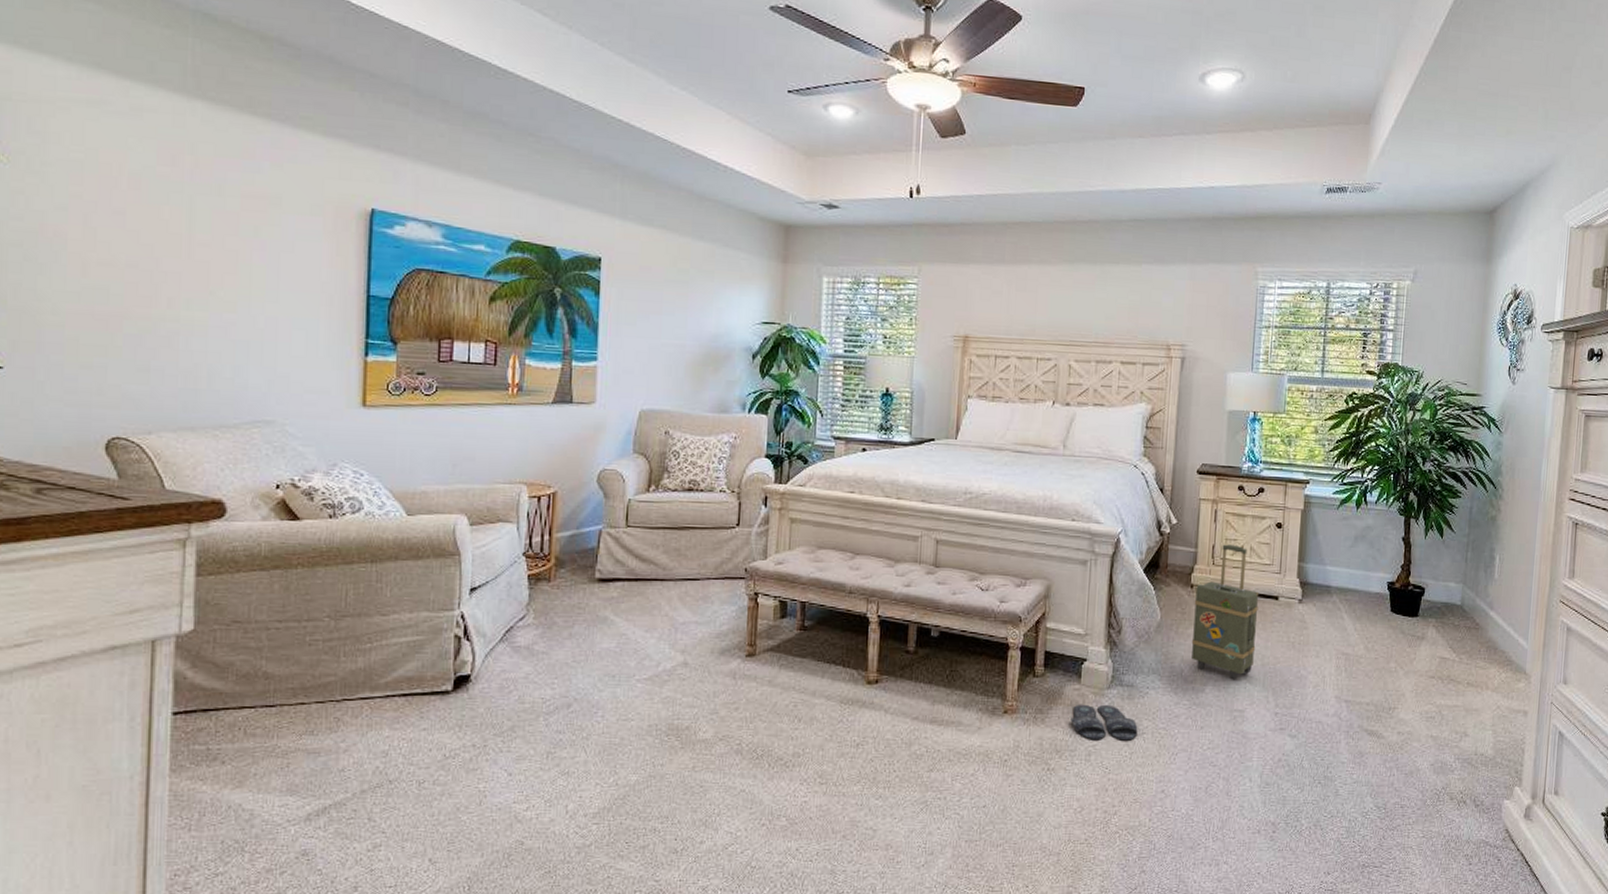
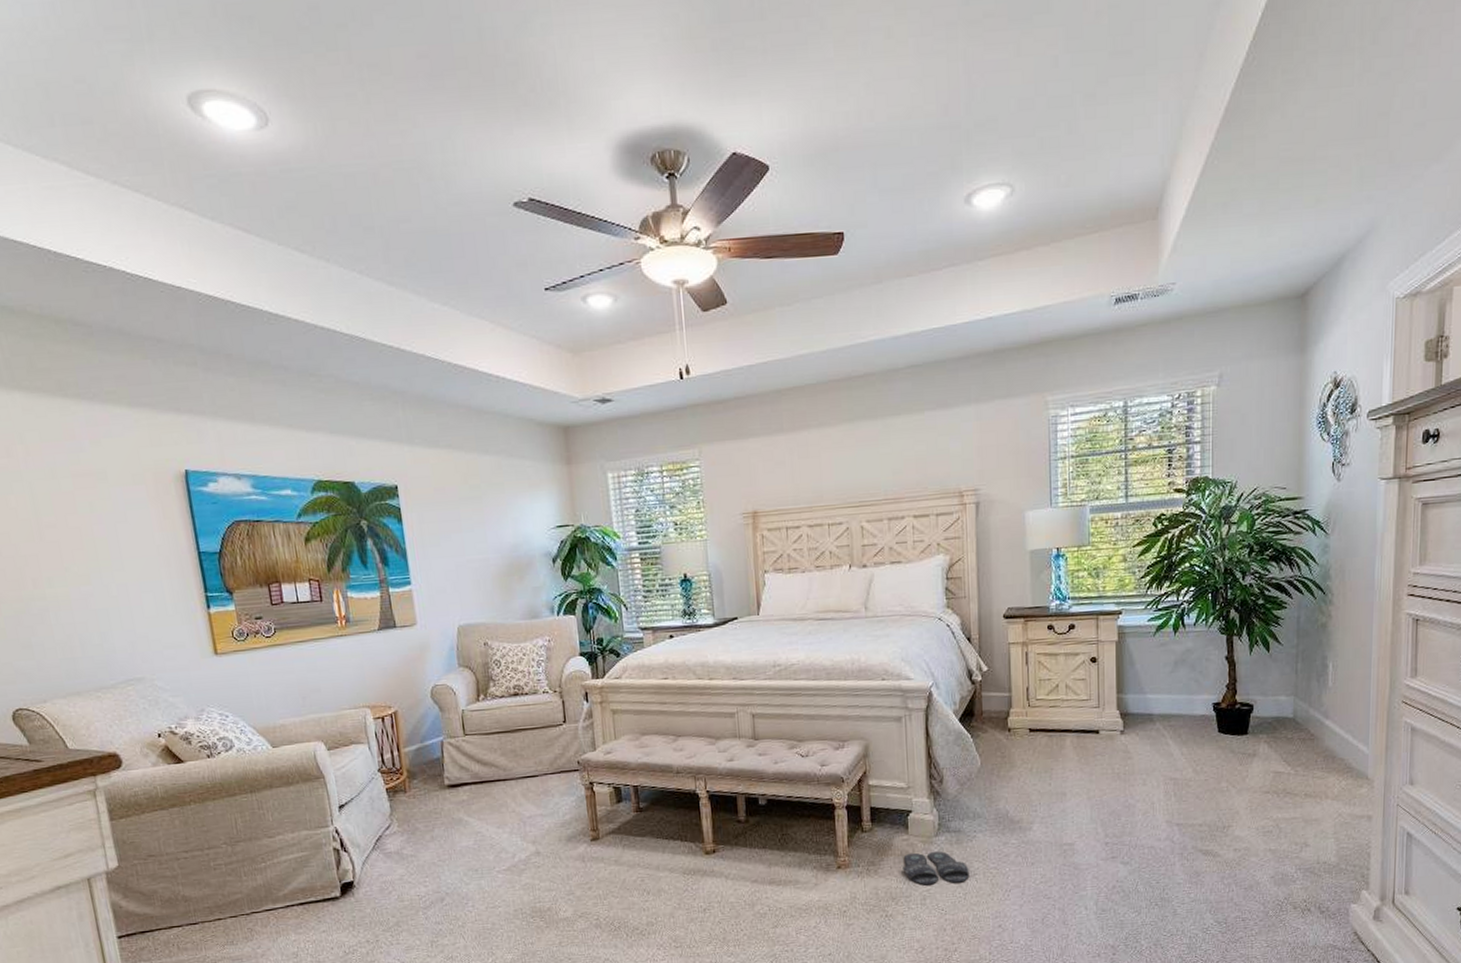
suitcase: present [1191,544,1259,680] -> none [1013,684,1080,816]

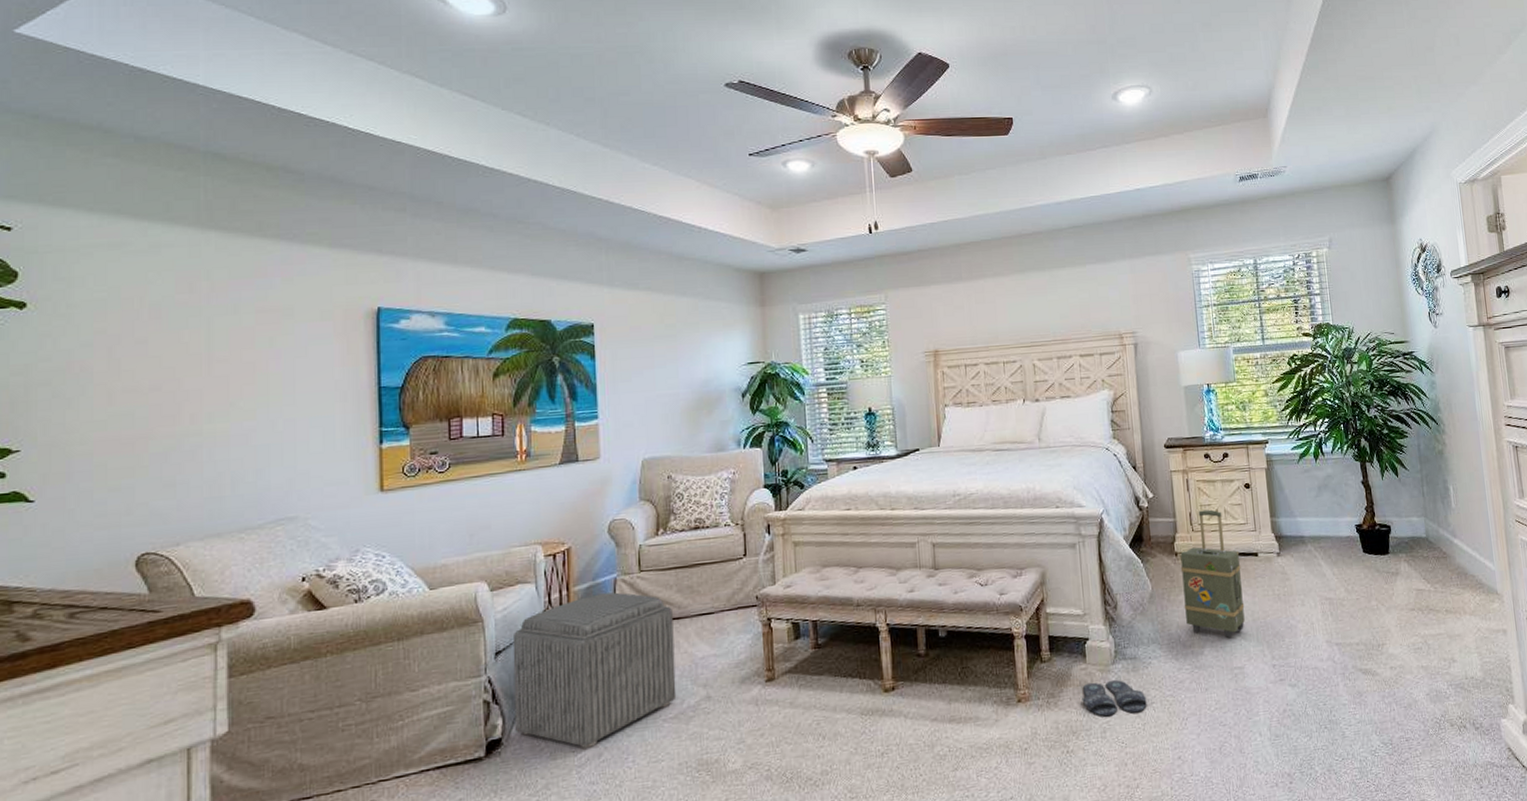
ottoman: none [353,754,508,893] -> present [512,592,677,748]
suitcase: none [1013,684,1080,816] -> present [1180,509,1245,639]

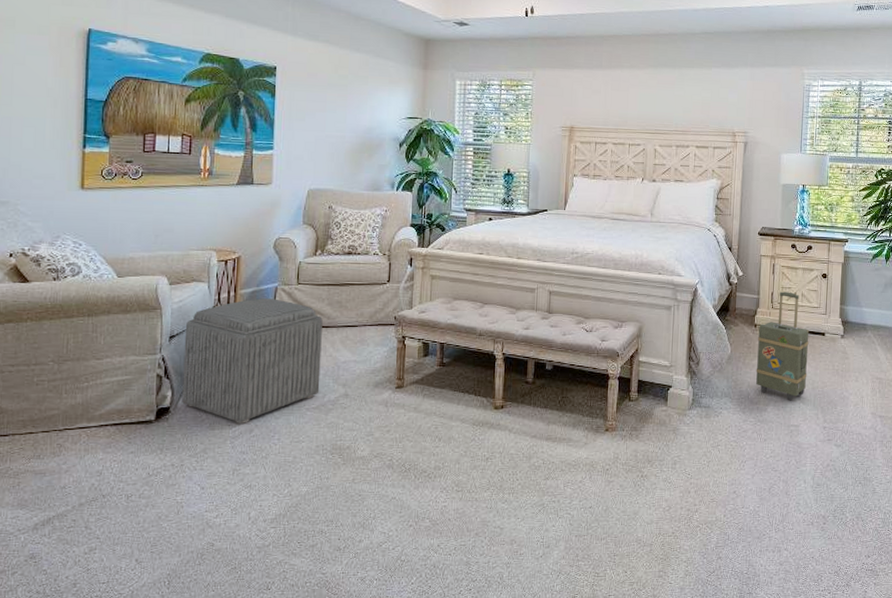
slippers: present [1082,679,1147,717] -> none [659,422,714,452]

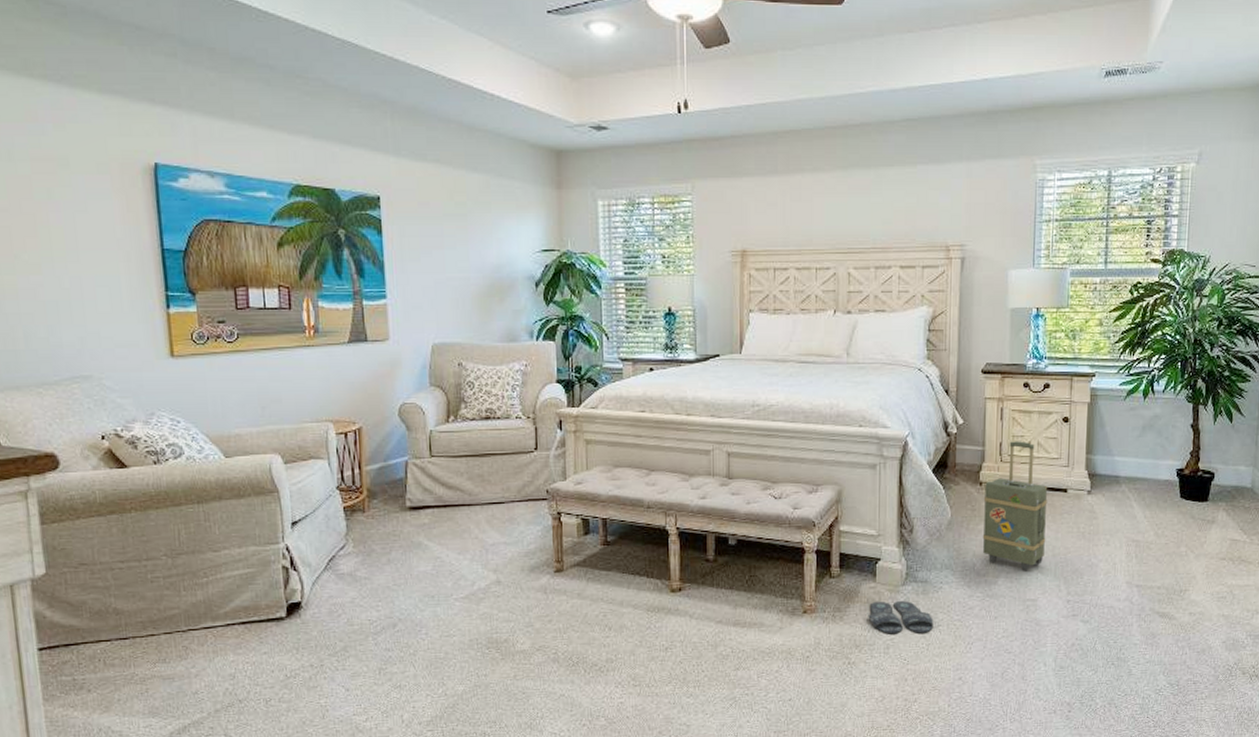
ottoman: present [182,298,323,423] -> none [307,475,467,618]
slippers: none [659,422,714,452] -> present [868,600,934,634]

